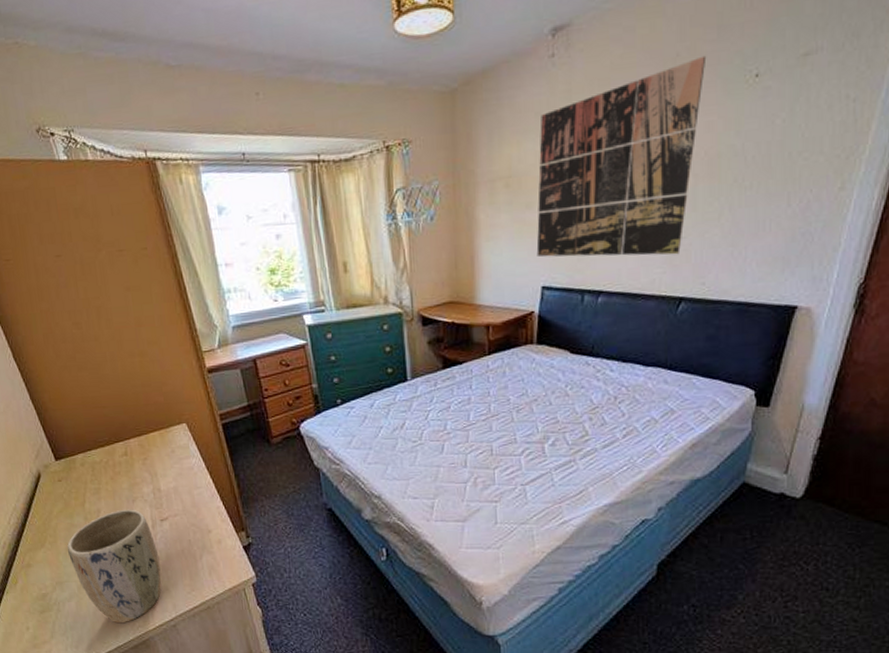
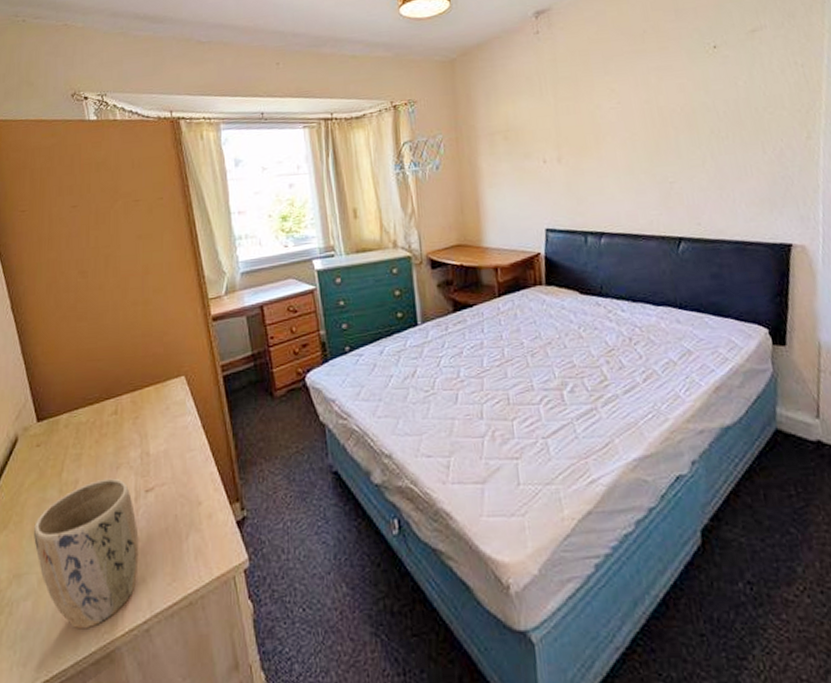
wall art: present [536,55,707,257] -> none [531,32,673,202]

